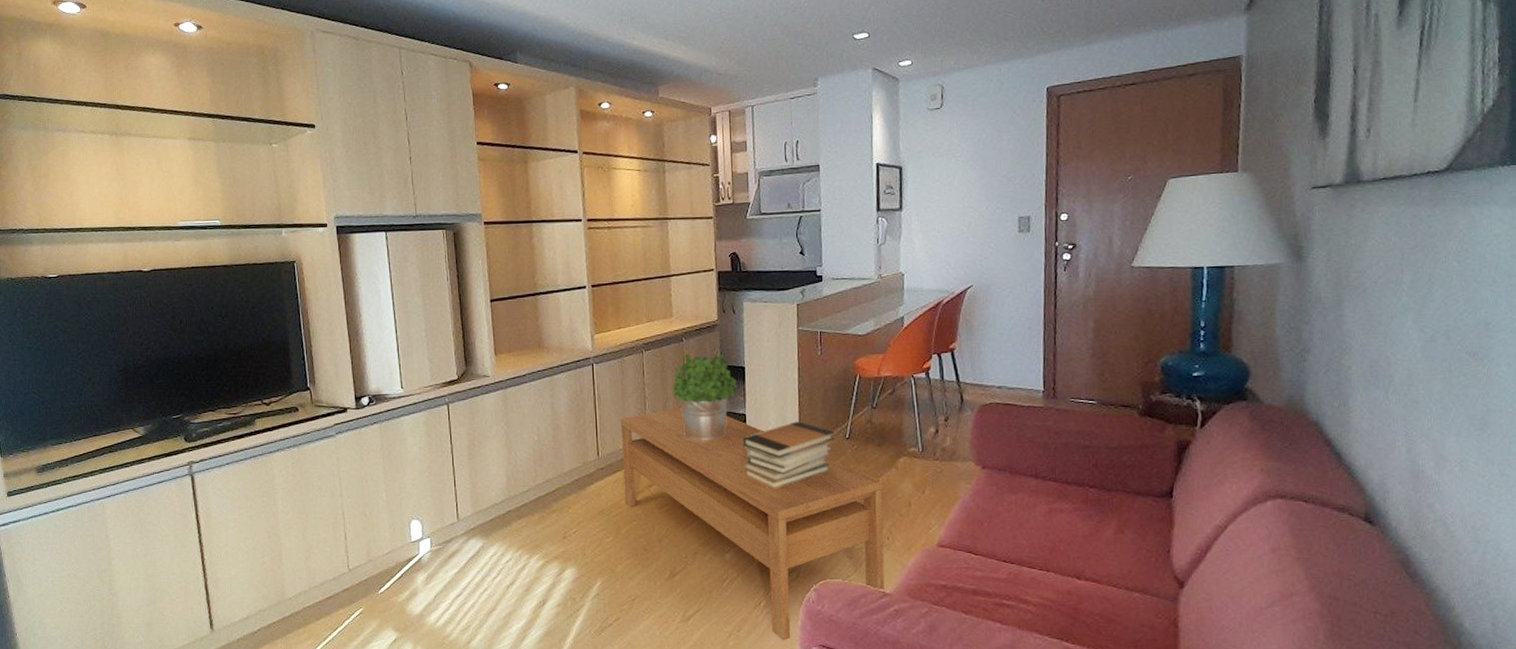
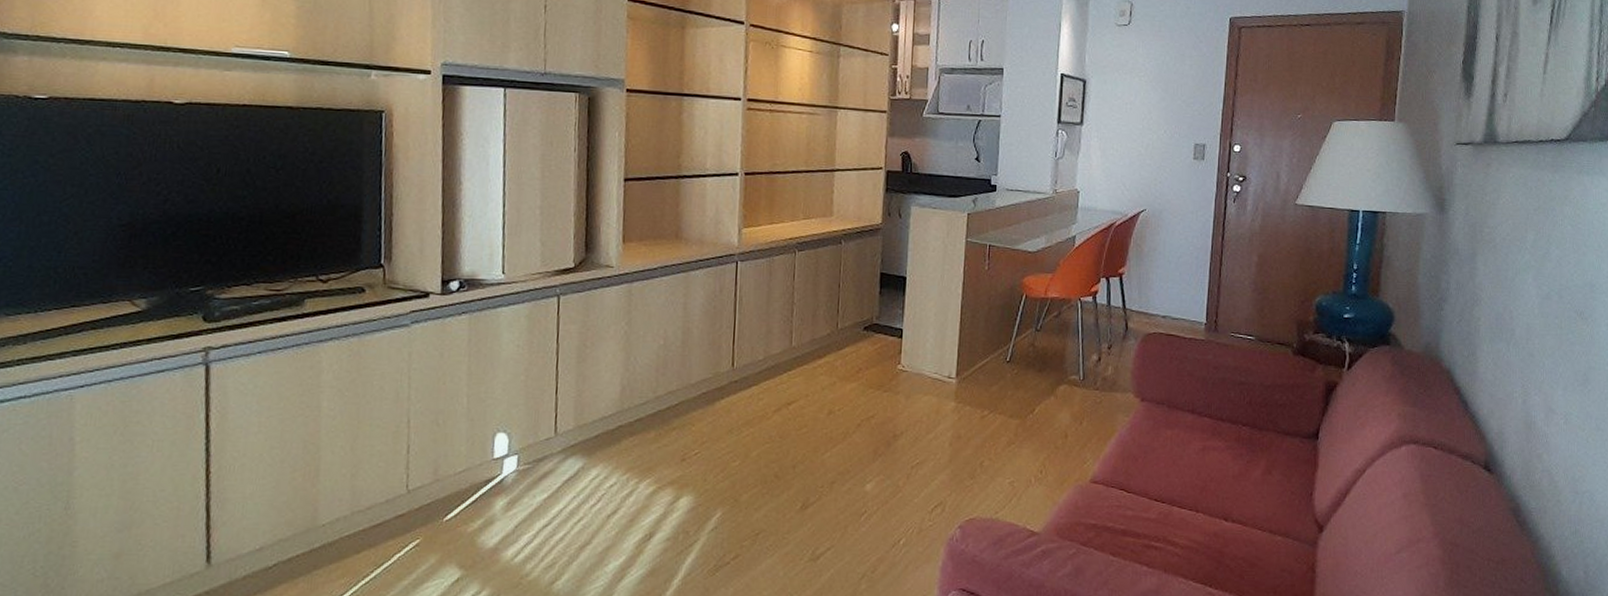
coffee table: present [620,407,885,641] -> none [758,316,1041,584]
potted plant: present [671,352,737,442] -> none [823,259,896,357]
book stack: present [742,421,835,489] -> none [894,340,995,413]

